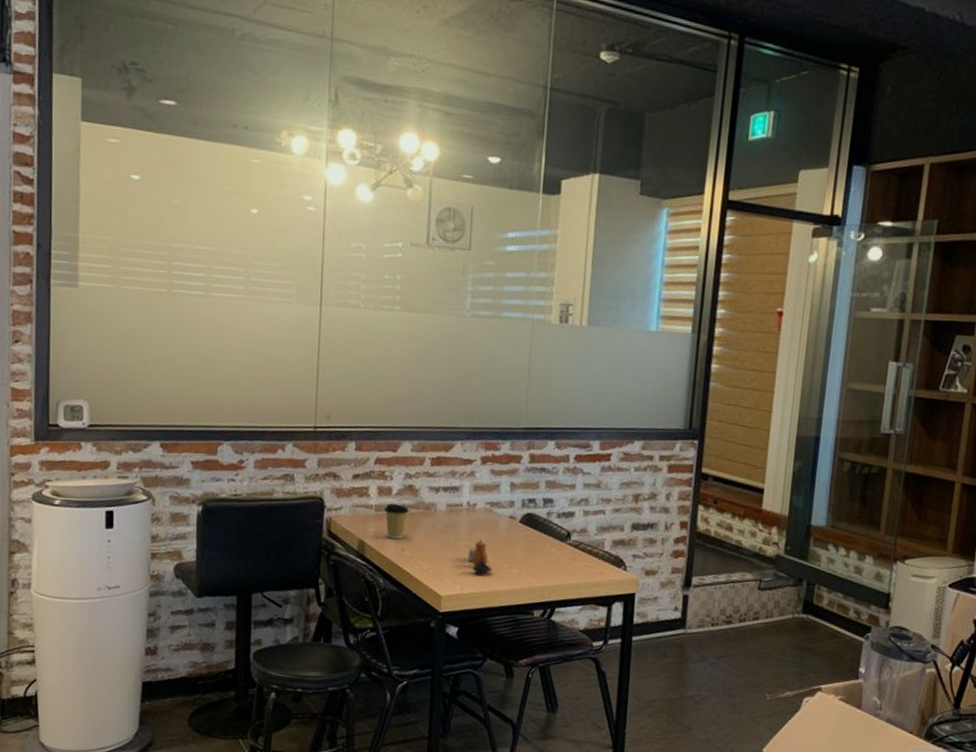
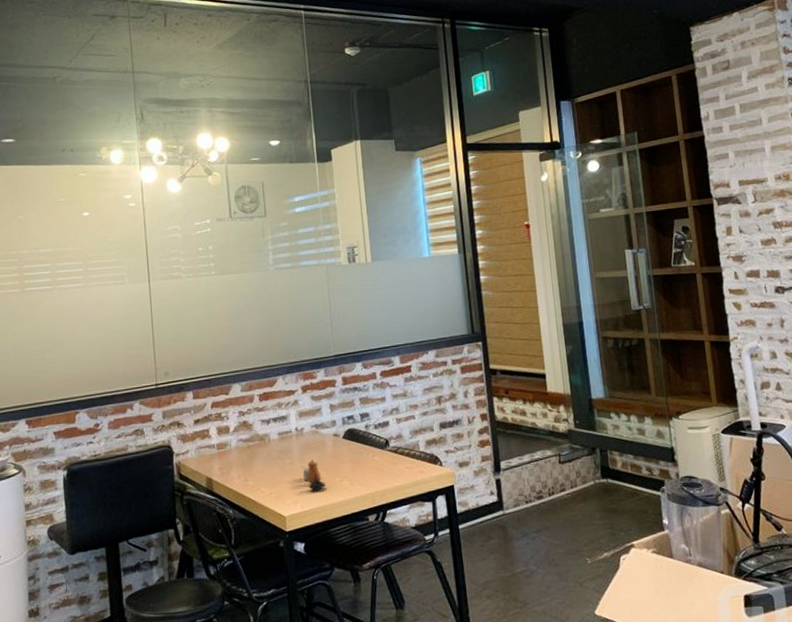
coffee cup: present [383,503,410,539] -> none [224,440,247,472]

